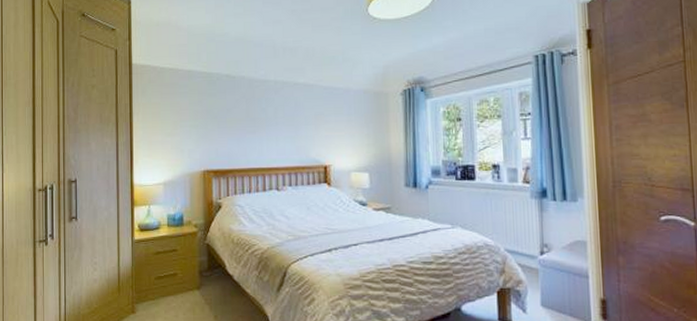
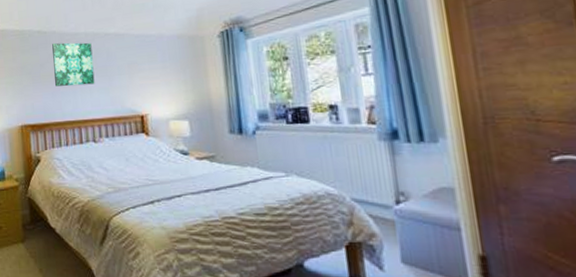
wall art: none [240,89,282,133] -> present [52,42,95,87]

